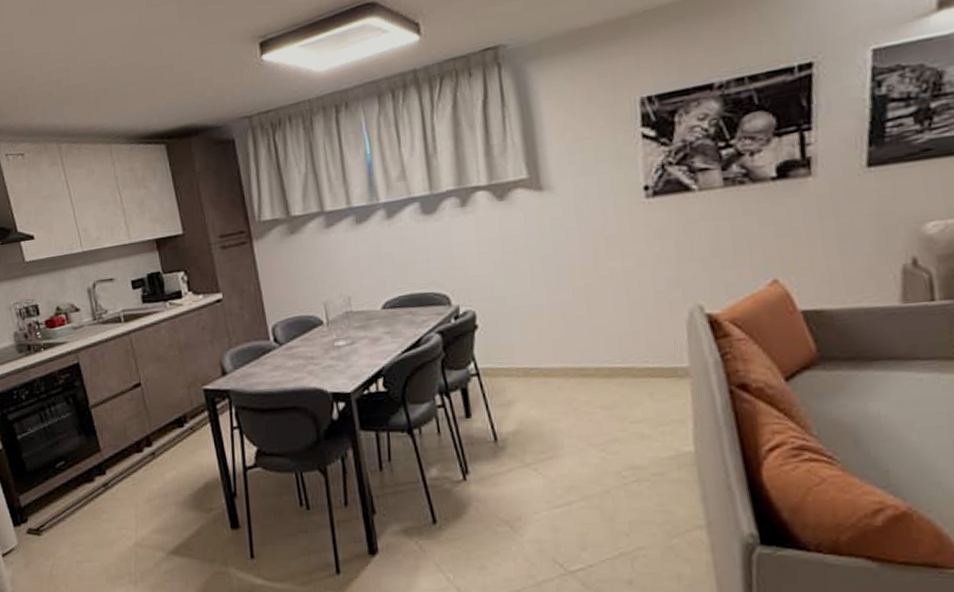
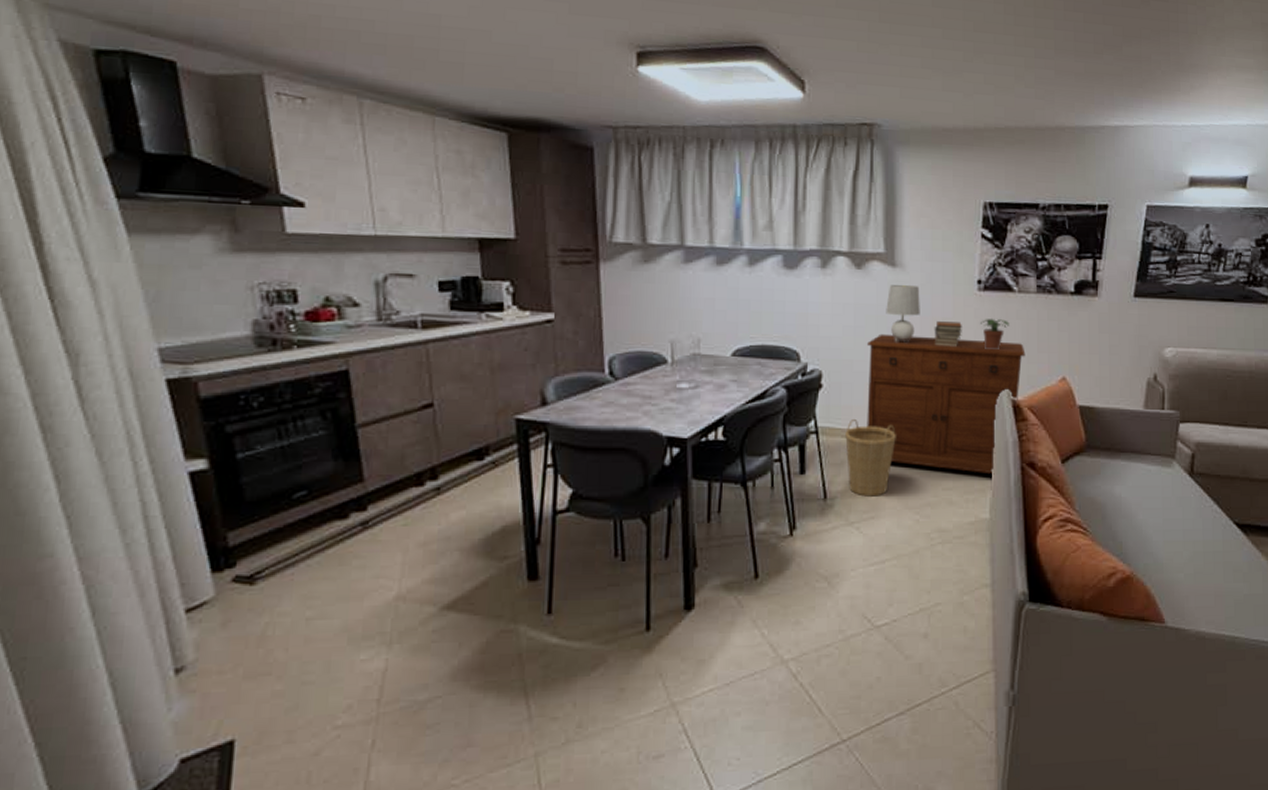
basket: none [509,356,568,436] -> present [845,418,896,497]
sideboard: none [521,248,718,402] -> present [867,333,1026,475]
table lamp: none [537,206,578,270] -> present [886,284,920,343]
book stack: none [596,237,632,268] -> present [934,321,962,347]
potted plant: none [654,224,692,263] -> present [981,318,1010,351]

